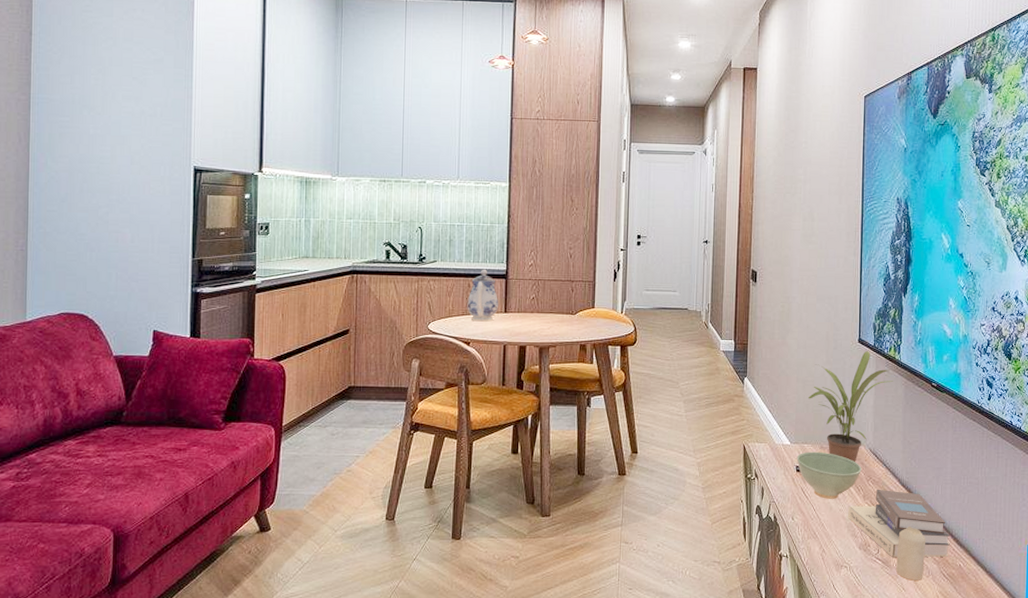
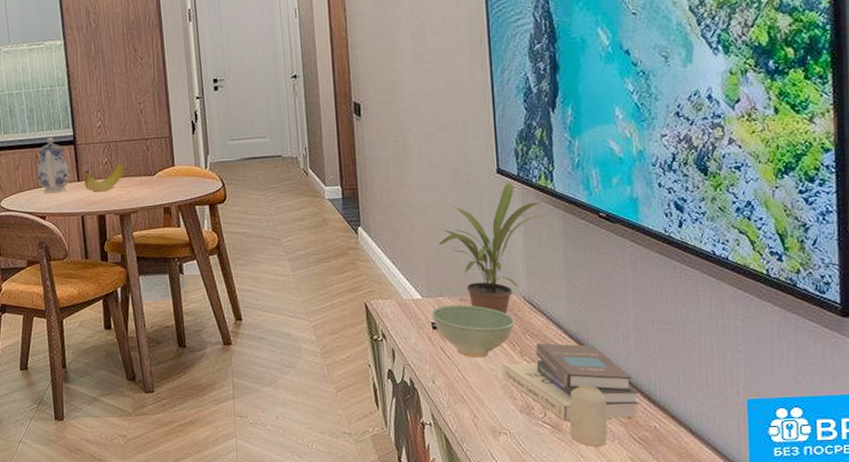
fruit: none [511,300,549,325] -> present [84,163,125,192]

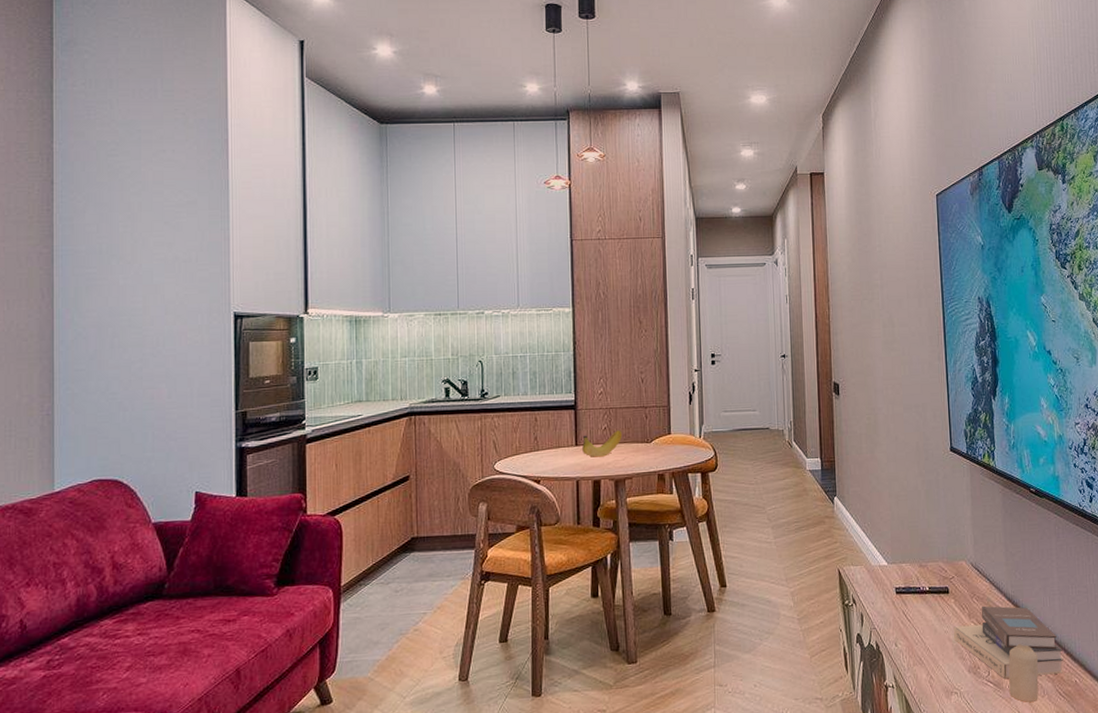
teapot: present [36,136,71,194] -> none [534,400,569,458]
bowl: present [431,304,515,358] -> none [895,570,965,621]
potted plant: present [439,182,548,315] -> none [902,459,990,580]

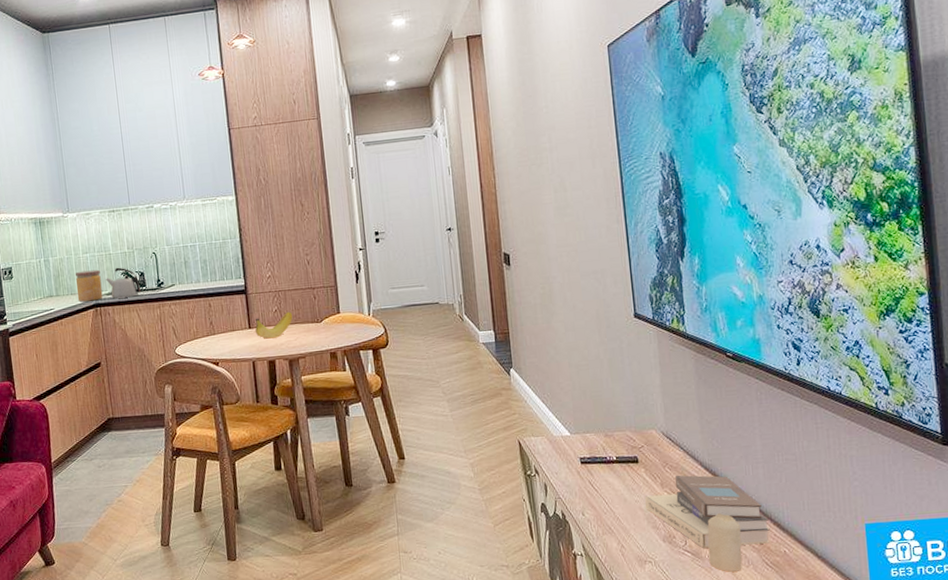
jar: none [390,375,419,409] -> present [75,269,103,302]
kettle: none [424,374,463,409] -> present [106,267,141,300]

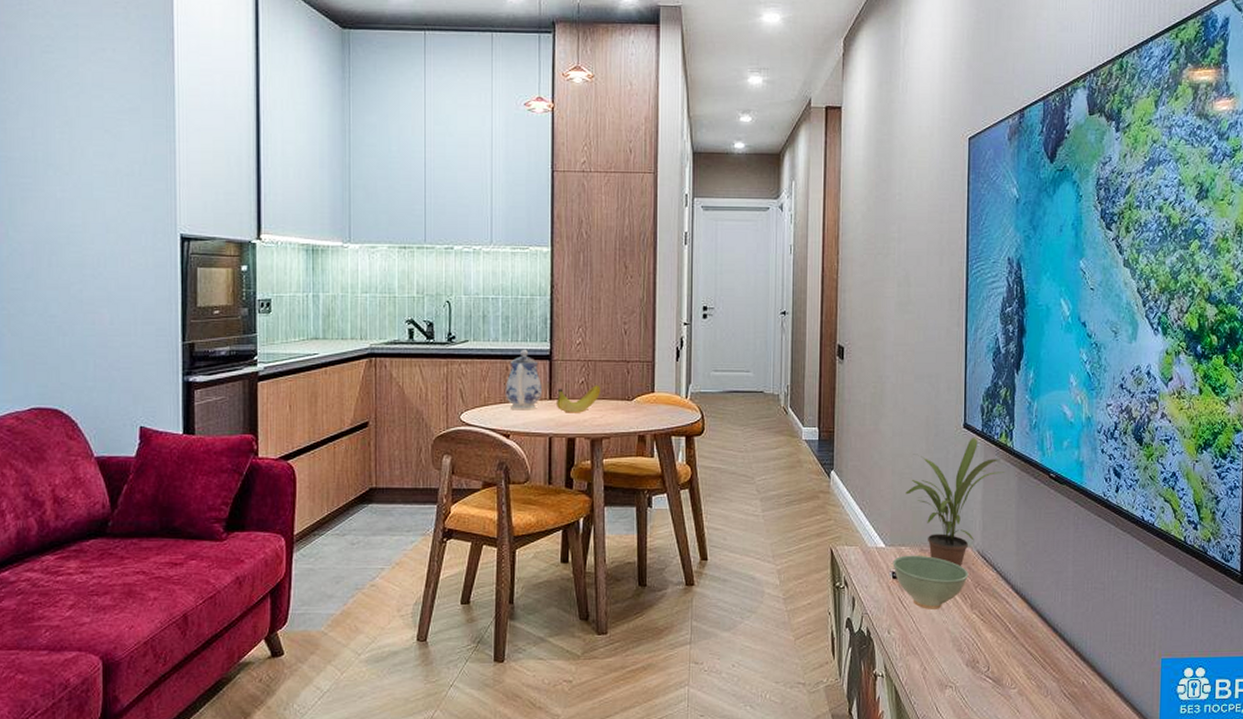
jar: present [75,269,103,302] -> none [349,313,380,349]
kettle: present [106,267,141,300] -> none [386,313,428,351]
teapot: none [209,286,243,341] -> present [504,349,543,410]
bowl: none [579,440,656,491] -> present [892,555,969,609]
potted plant: none [584,326,681,449] -> present [905,438,1005,567]
books: present [645,475,771,548] -> none [953,597,1072,675]
candle: present [707,513,742,572] -> none [1009,640,1044,701]

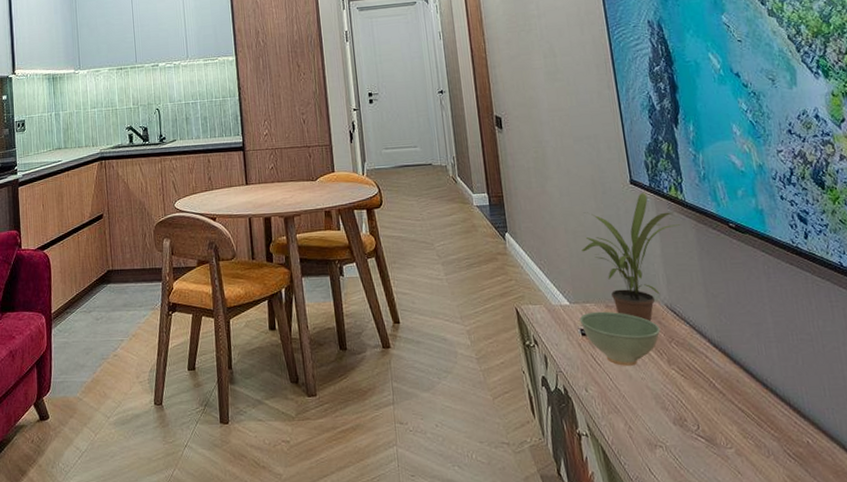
teapot: present [504,349,543,410] -> none [208,143,240,197]
fruit: present [557,384,601,413] -> none [251,169,289,196]

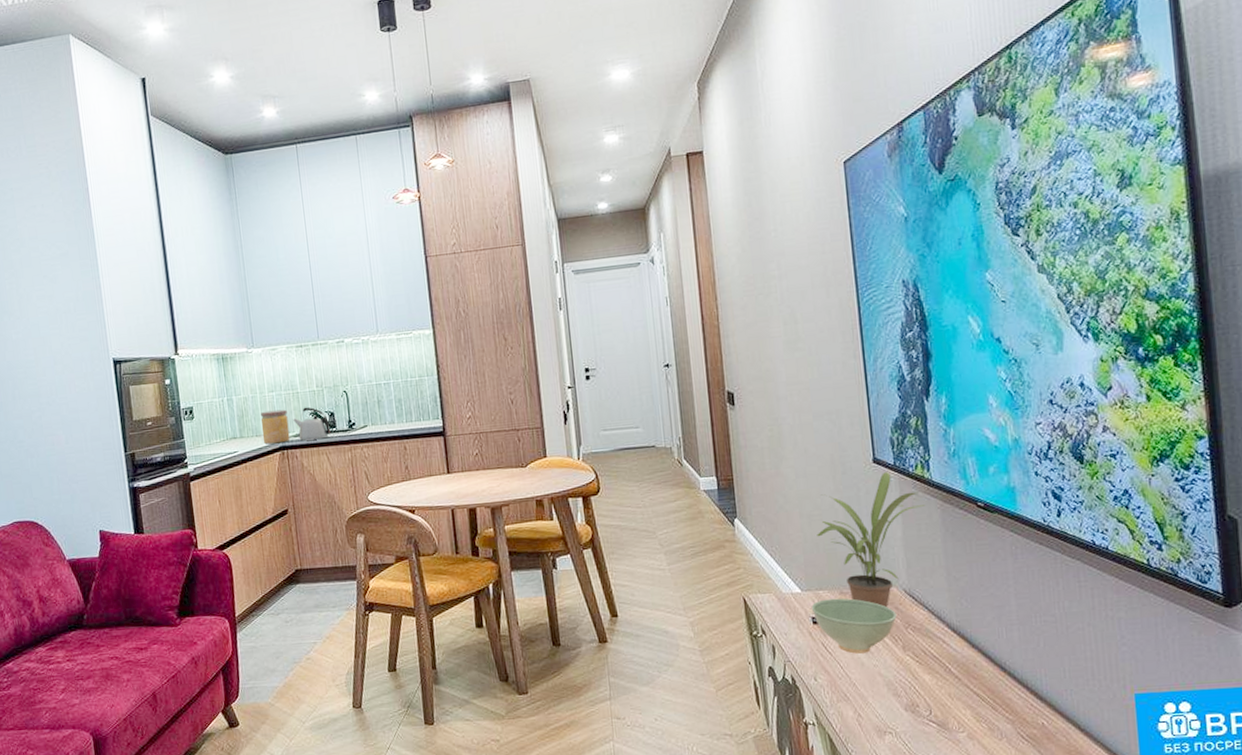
jar: none [83,124,108,155] -> present [260,409,290,444]
kettle: none [111,122,144,153] -> present [293,407,331,442]

